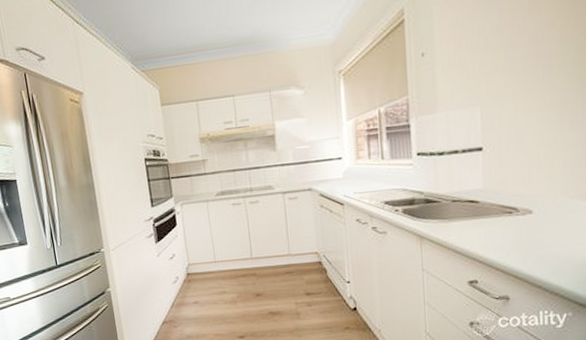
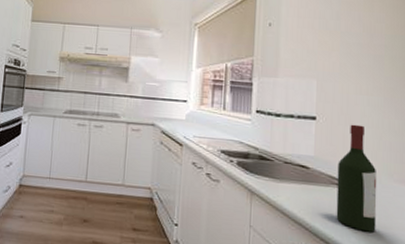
wine bottle: none [509,146,553,254] -> present [336,124,377,232]

